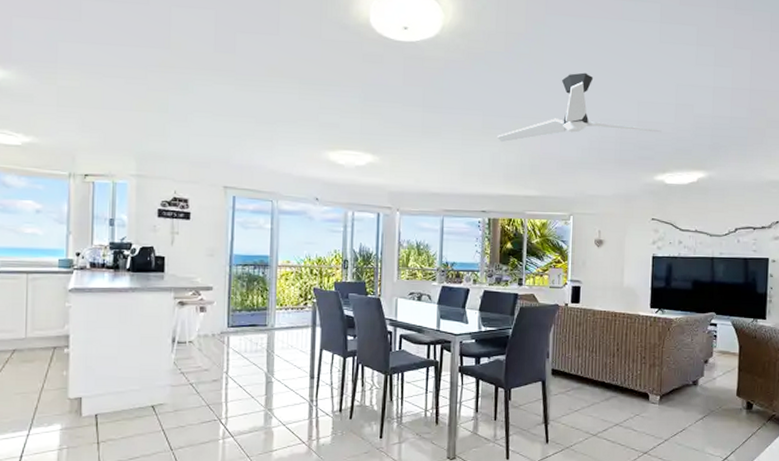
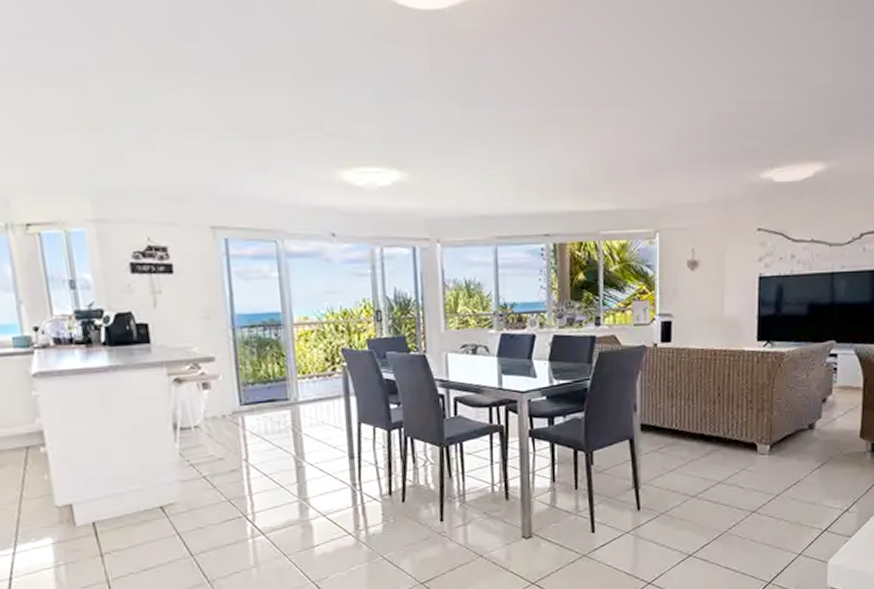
ceiling fan: present [496,72,661,143] -> none [557,38,768,142]

